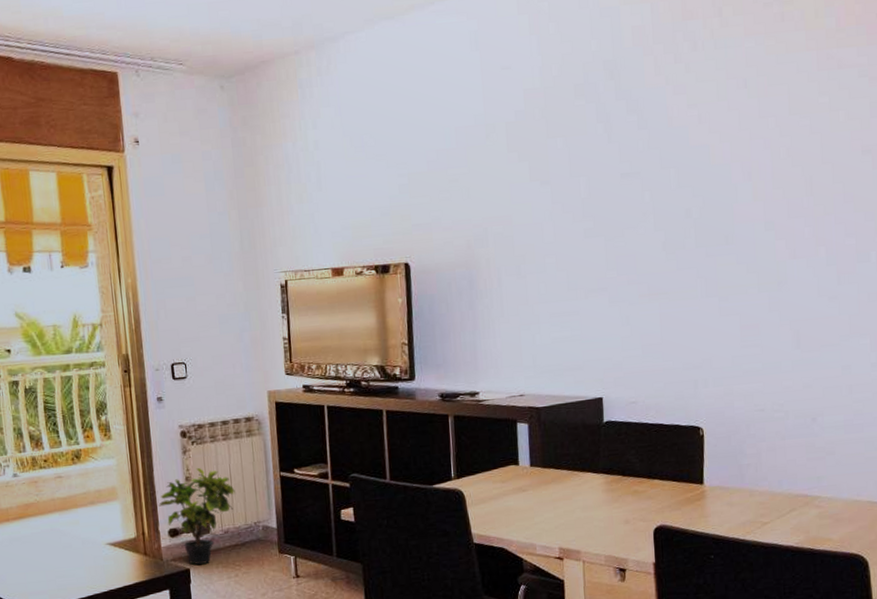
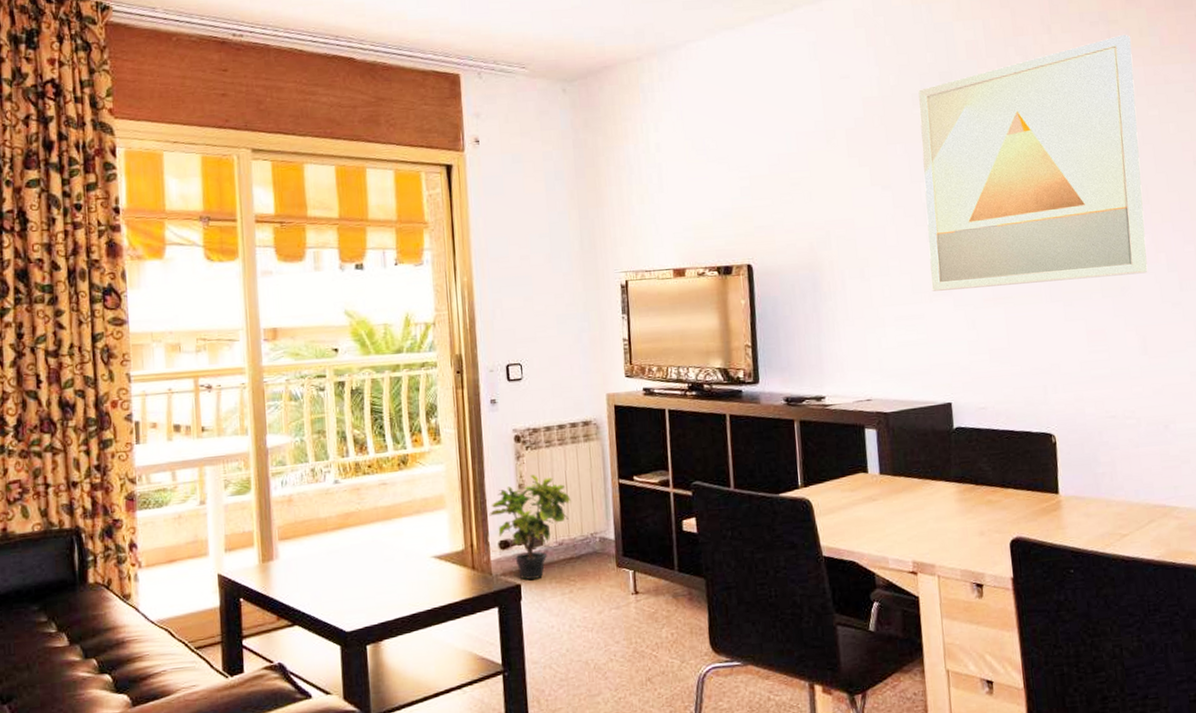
wall art: none [581,15,807,288] -> present [918,34,1148,291]

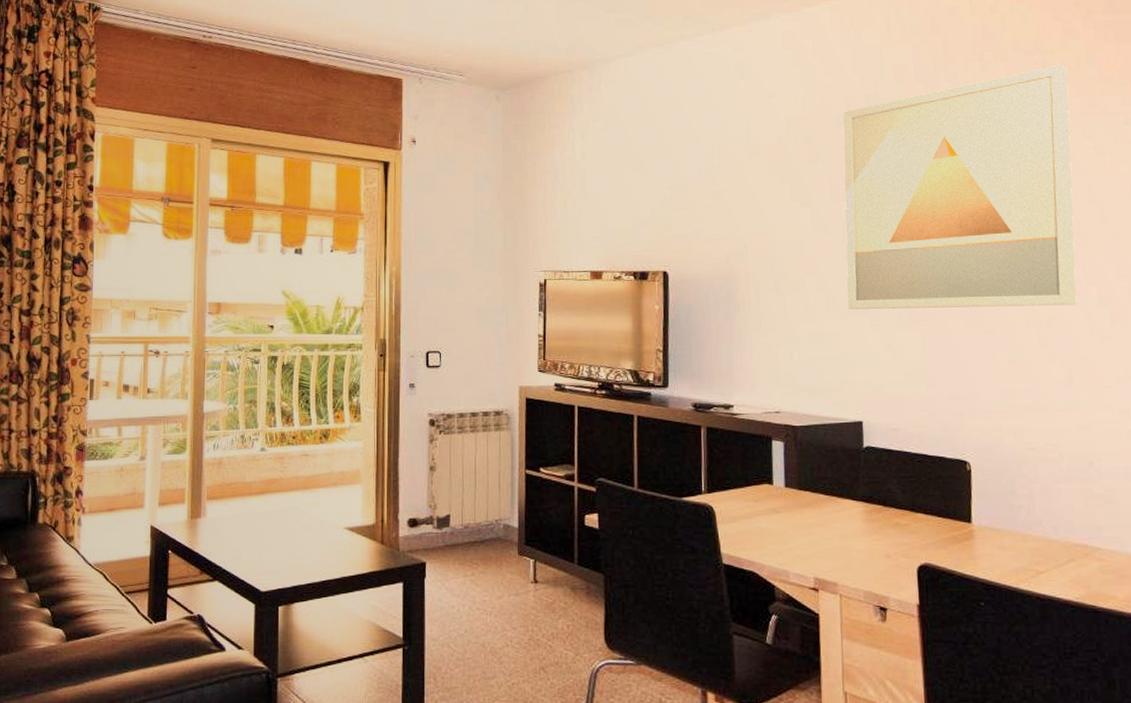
potted plant: present [489,474,571,580] -> none [400,457,479,558]

